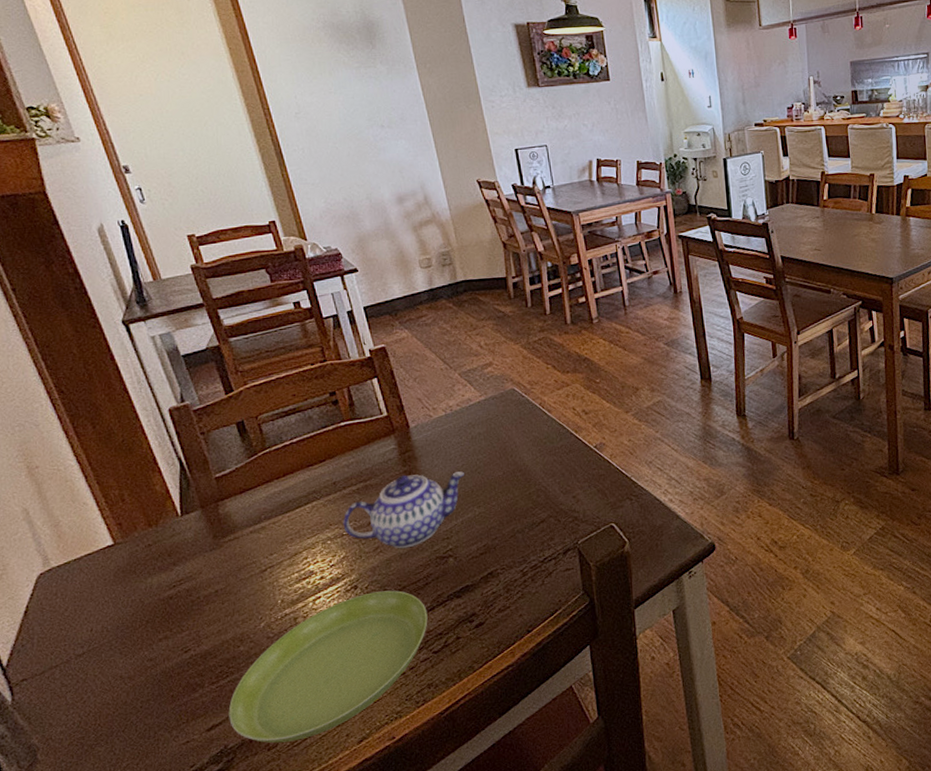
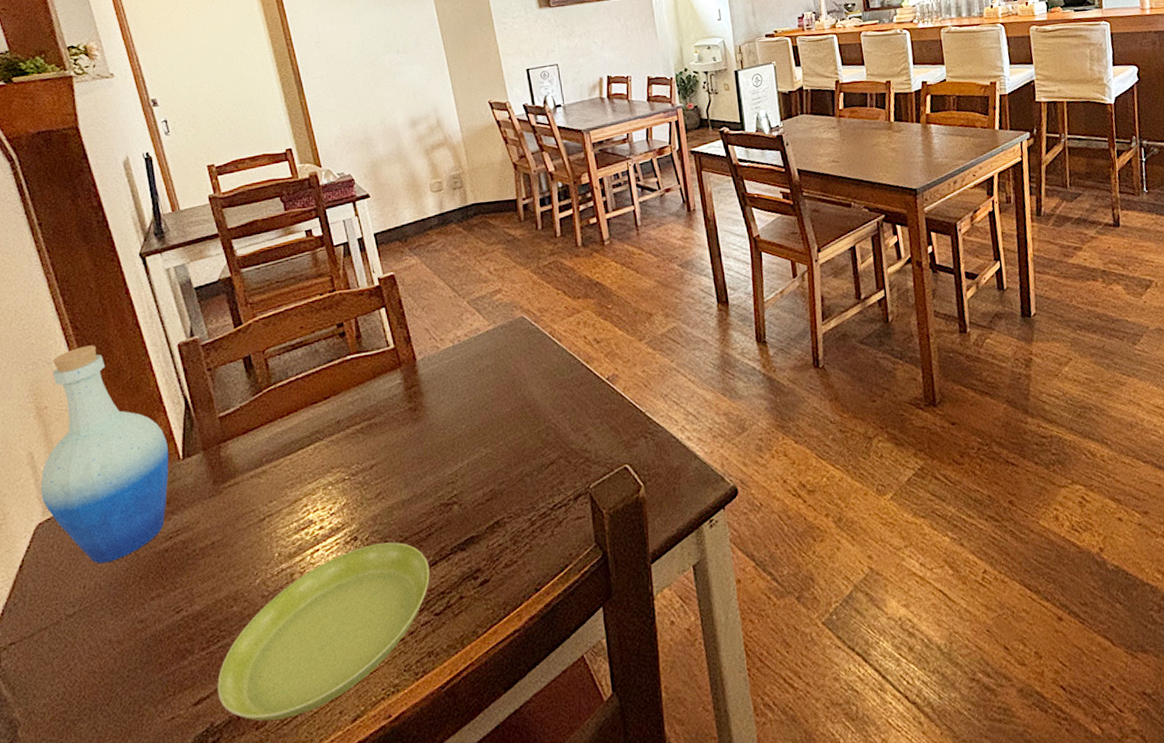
bottle: none [38,408,168,610] -> present [40,345,169,564]
teapot: present [343,471,464,549] -> none [345,408,471,495]

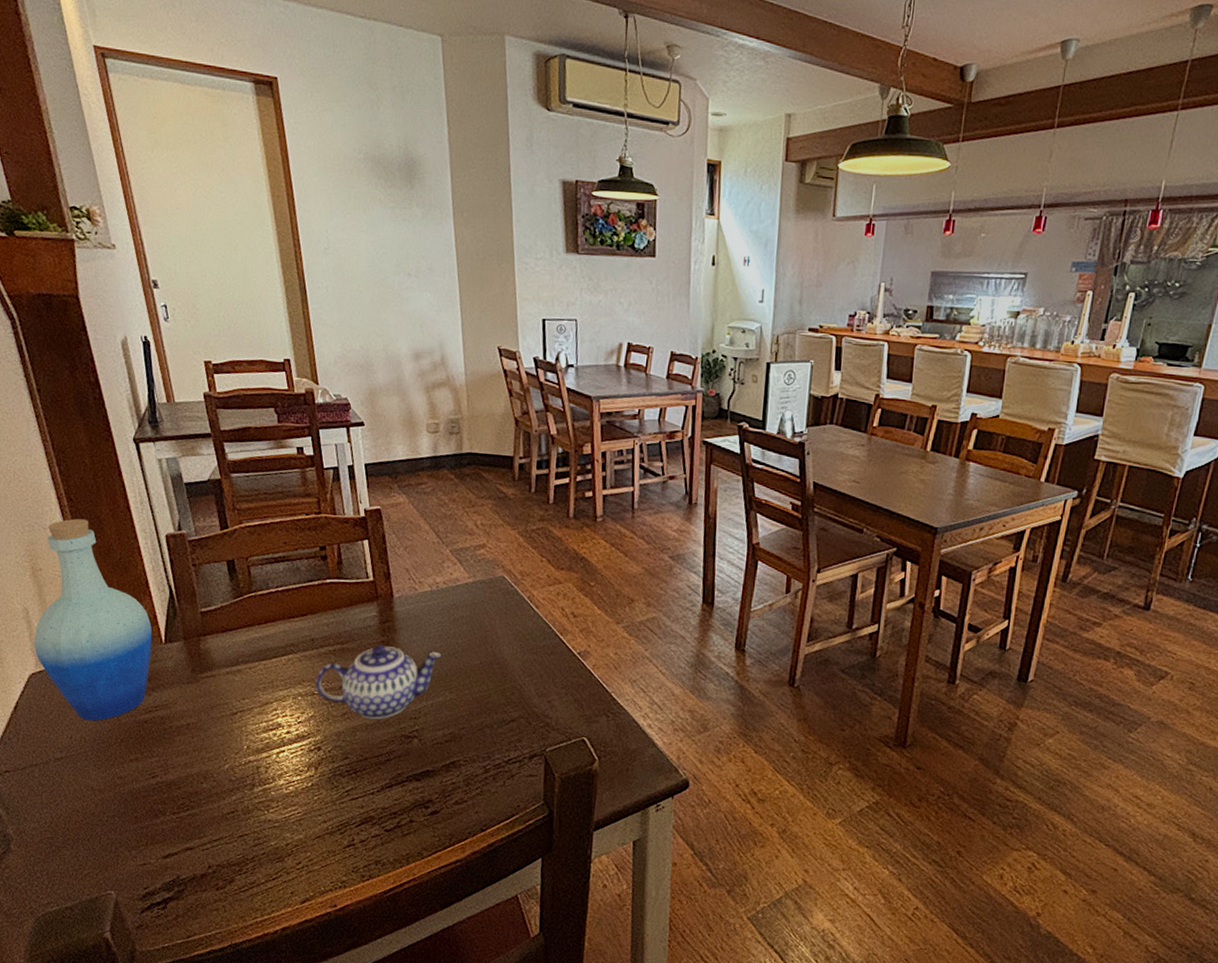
saucer: present [217,542,430,721] -> none [184,757,385,887]
teapot: none [345,408,471,495] -> present [315,644,441,720]

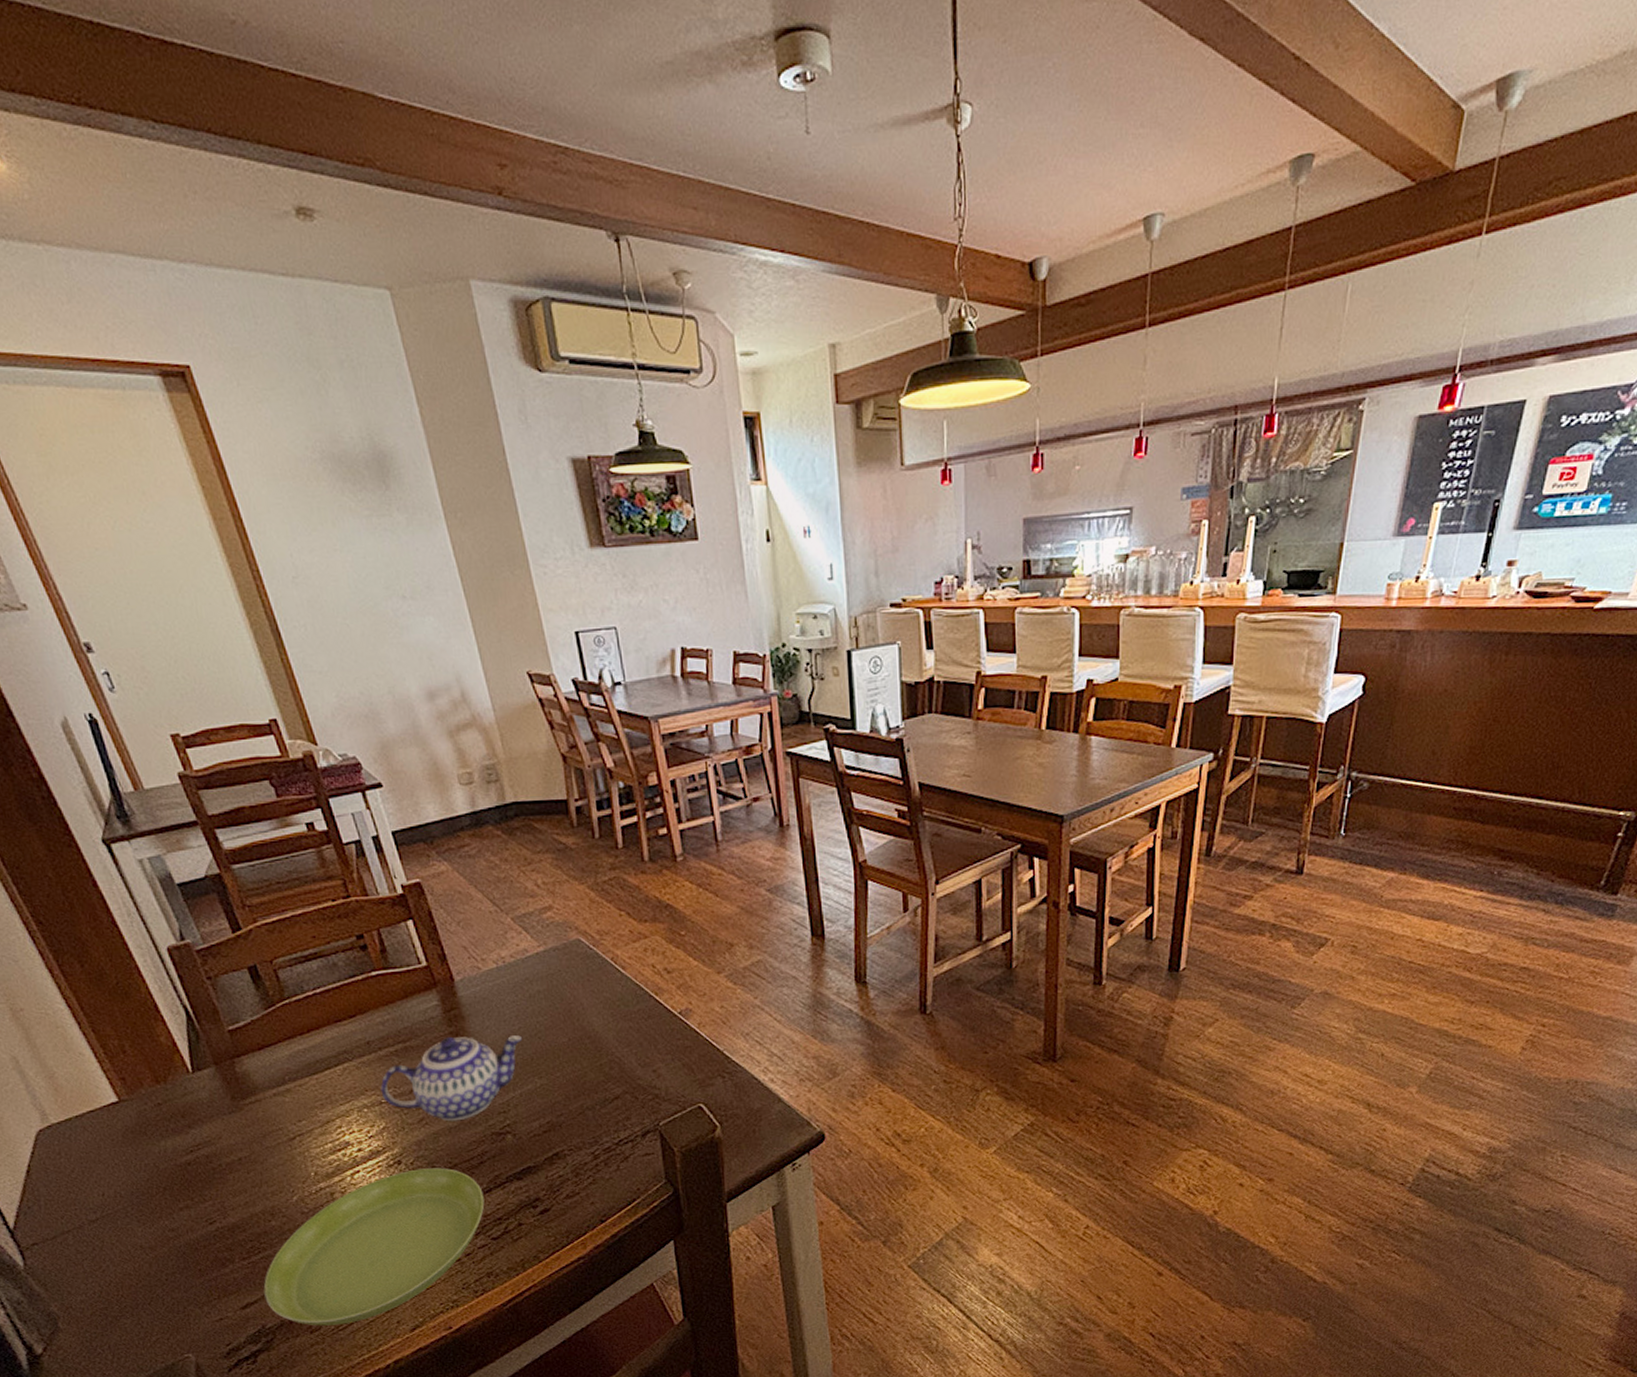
bottle: present [34,518,153,721] -> none [19,943,182,1173]
saucer: none [184,757,385,887] -> present [263,1167,485,1326]

